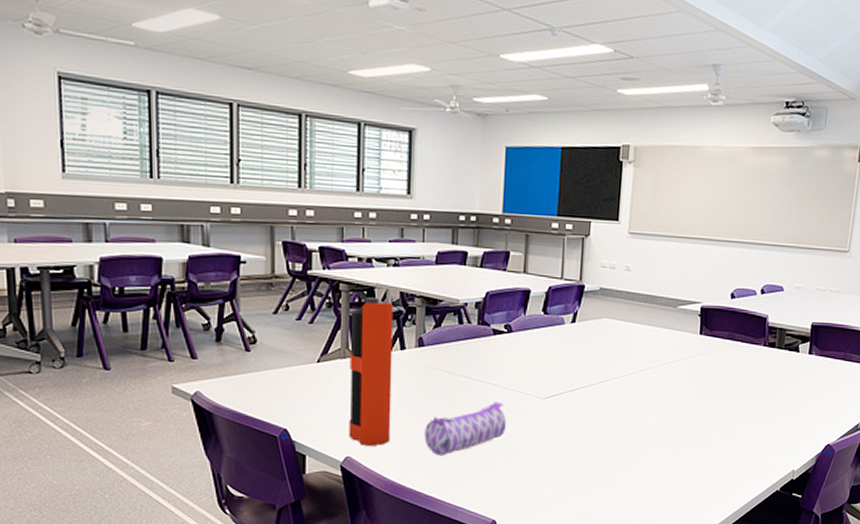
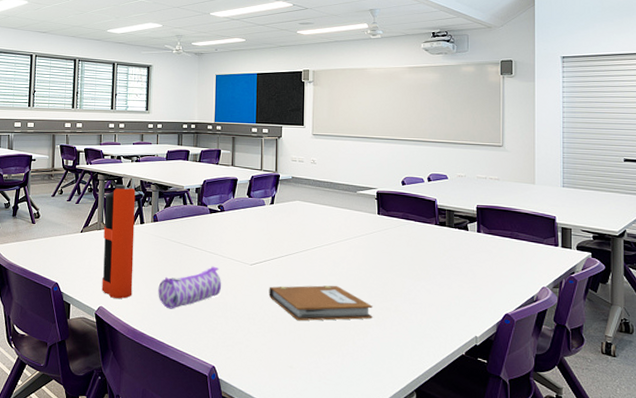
notebook: none [564,419,685,463] -> present [269,285,373,321]

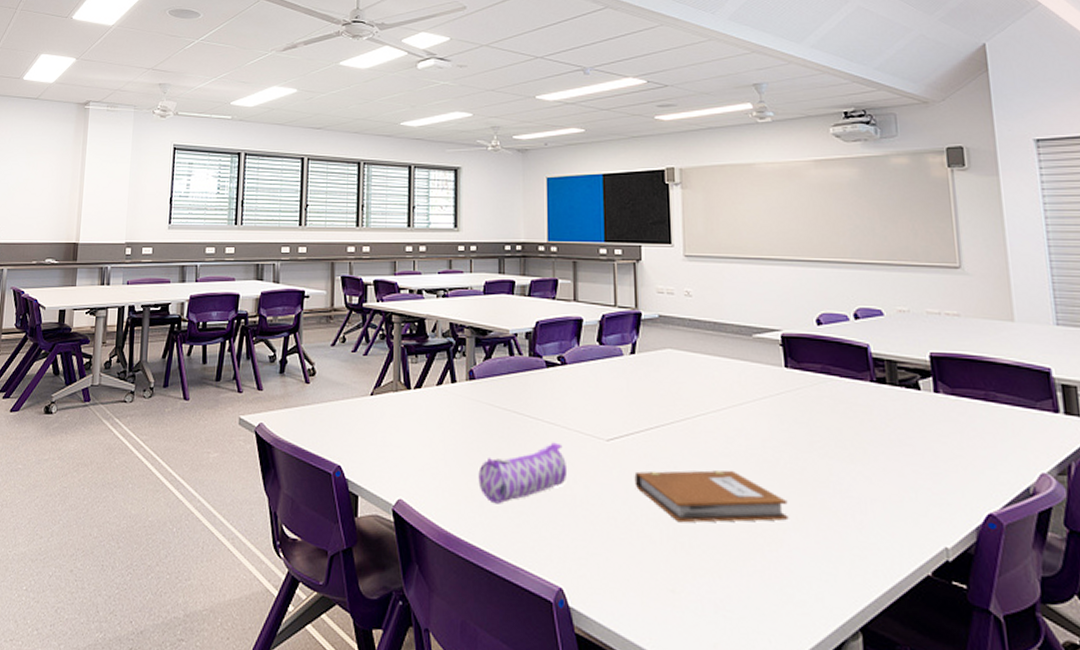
bottle: present [102,185,136,299] -> none [401,329,444,489]

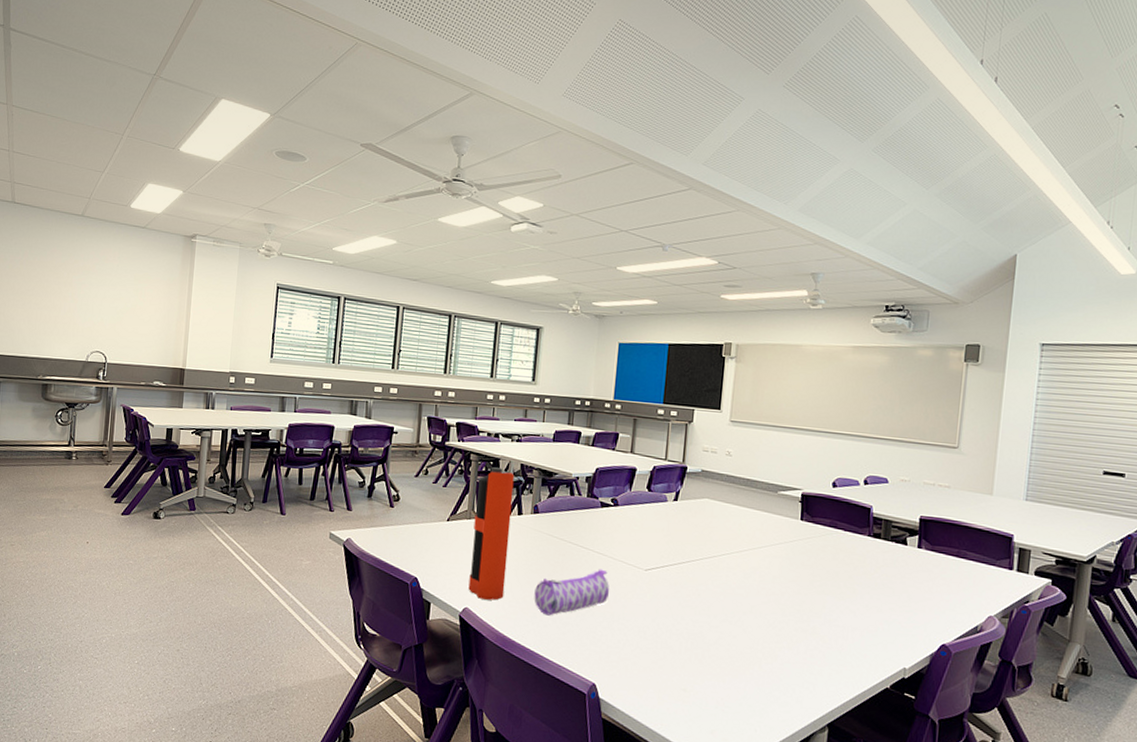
bottle: none [401,329,444,489] -> present [468,467,515,601]
notebook: present [634,470,789,523] -> none [664,596,786,641]

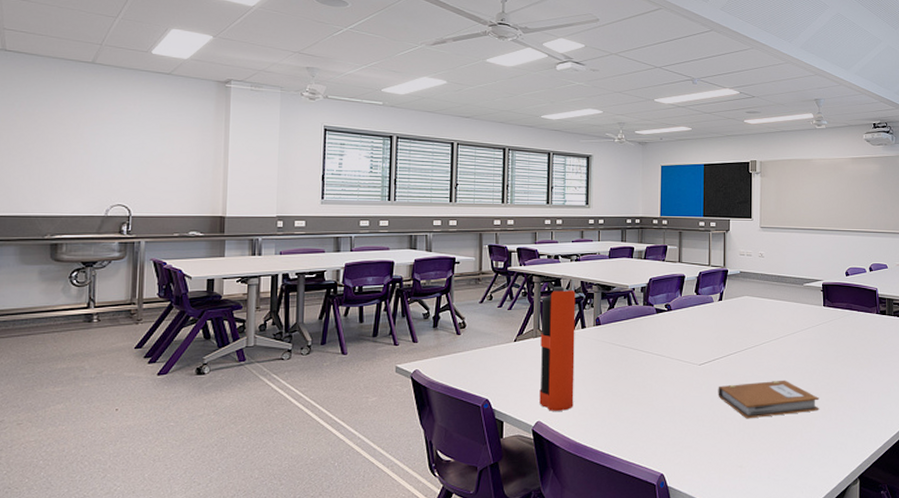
pencil case: present [534,569,610,616] -> none [602,369,670,418]
notebook: none [664,596,786,641] -> present [718,380,819,419]

